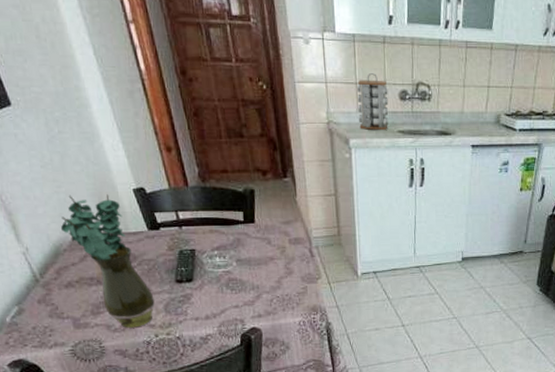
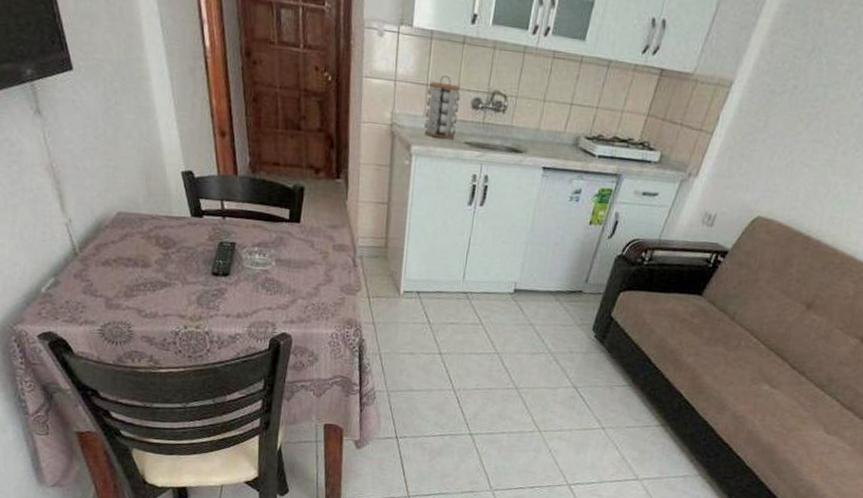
vase: present [60,194,155,328] -> none [105,170,188,316]

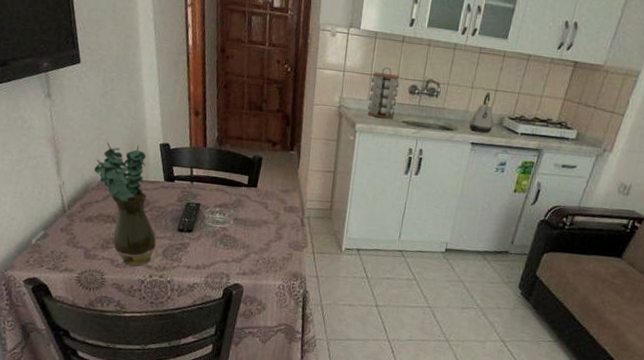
vase: none [105,170,188,316] -> present [93,142,156,266]
kettle: none [540,106,569,157] -> present [469,92,494,134]

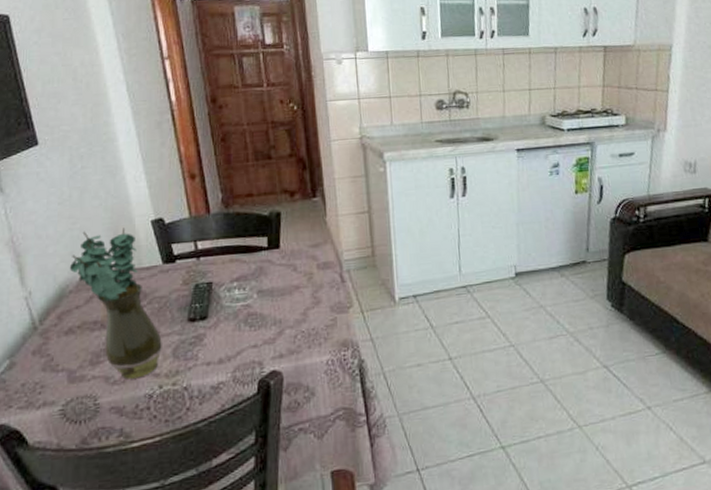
spice rack: present [367,66,400,119] -> none [391,85,425,143]
kettle: present [469,92,494,134] -> none [509,92,537,138]

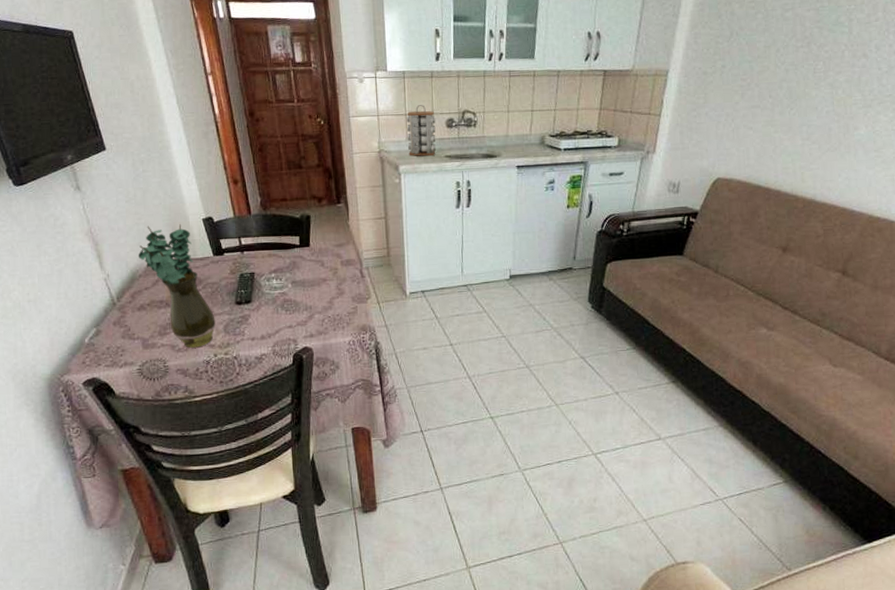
spice rack: none [391,85,425,143] -> present [407,104,436,157]

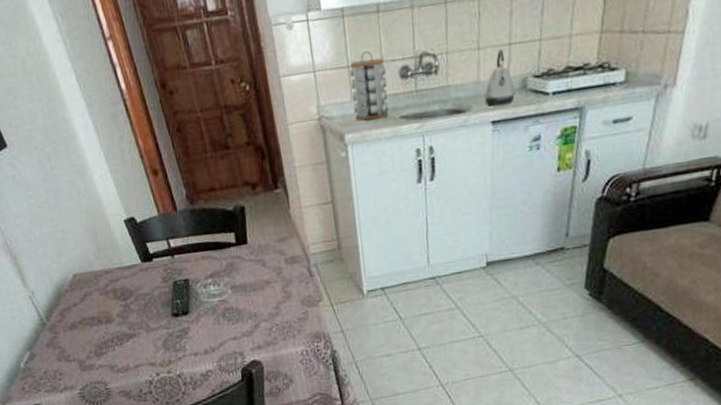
vase: present [138,224,216,348] -> none [60,228,154,368]
kettle: none [511,113,536,155] -> present [483,48,516,107]

